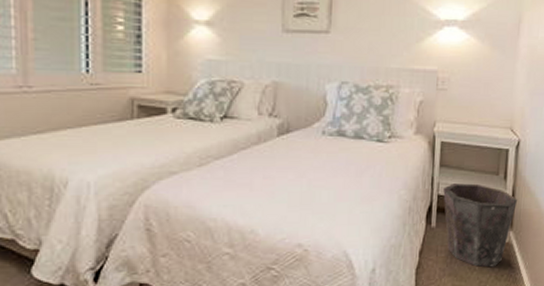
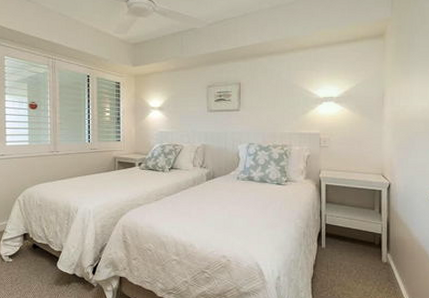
waste bin: present [443,183,517,267] -> none [330,216,392,281]

